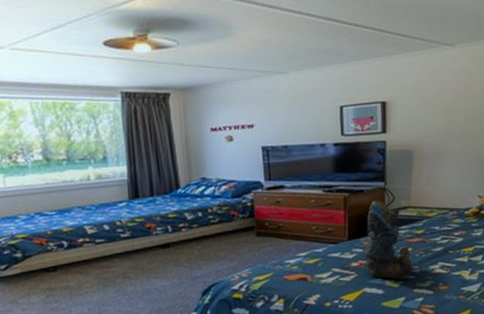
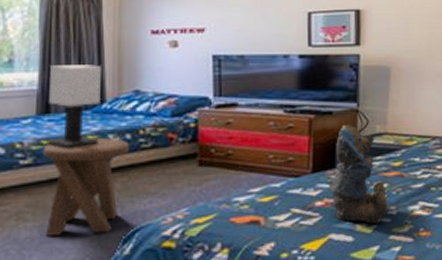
table lamp: none [135,158,177,225] -> present [46,65,102,149]
music stool: none [136,216,201,290] -> present [43,137,129,236]

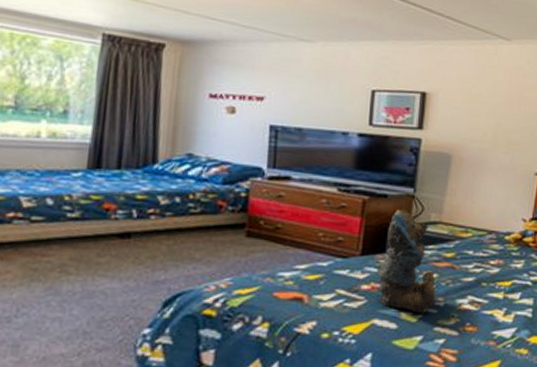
music stool: present [43,137,129,236] -> none [87,197,178,295]
table lamp: present [46,65,102,149] -> none [95,120,156,207]

